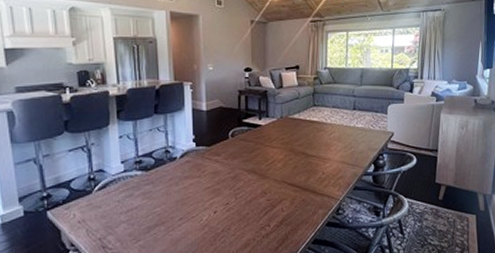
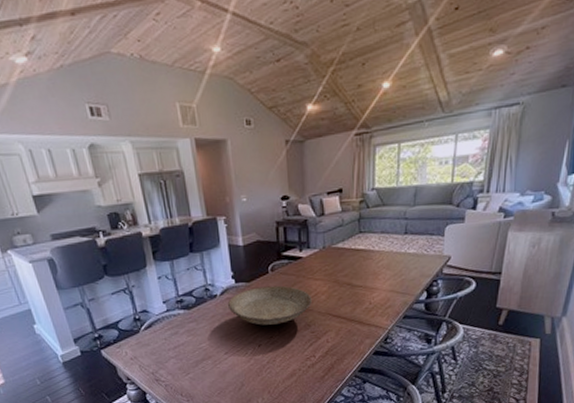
decorative bowl: none [187,151,269,192] -> present [228,285,312,326]

